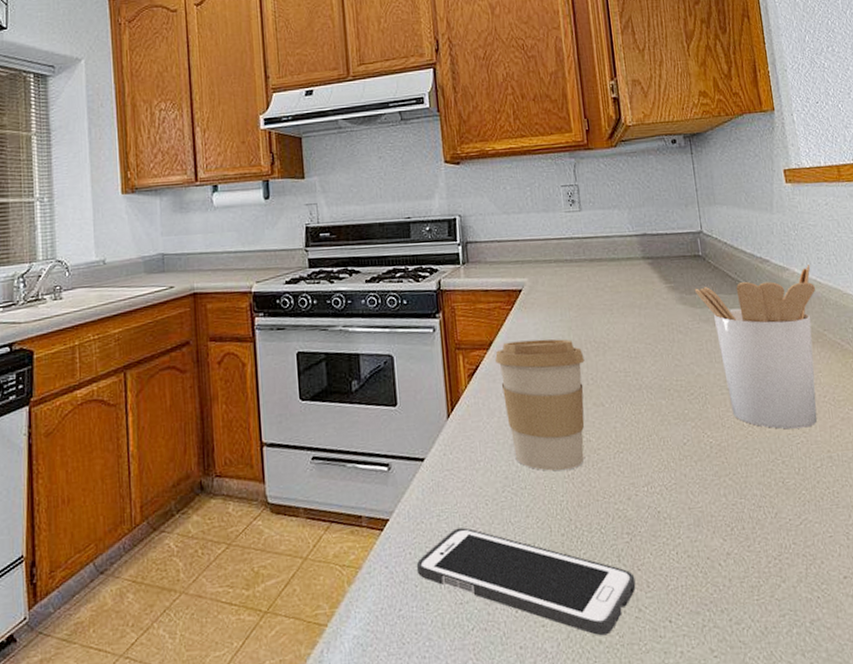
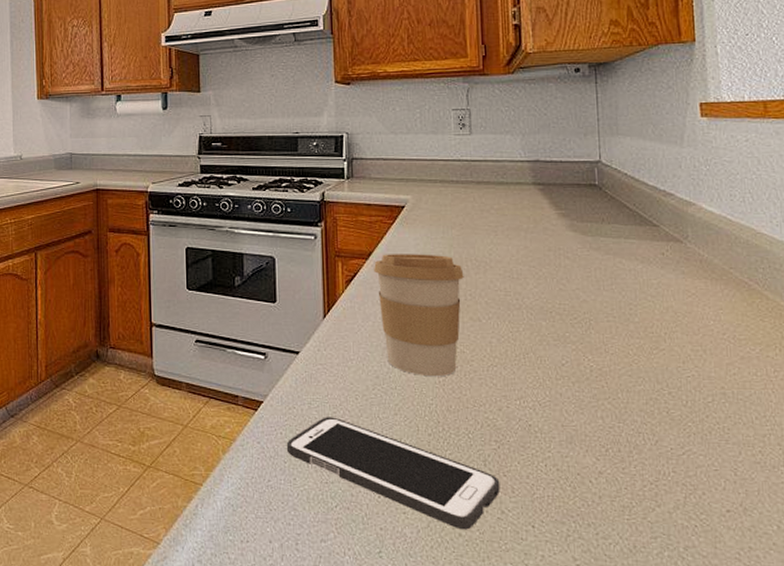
utensil holder: present [694,265,818,429] -> none [586,201,725,362]

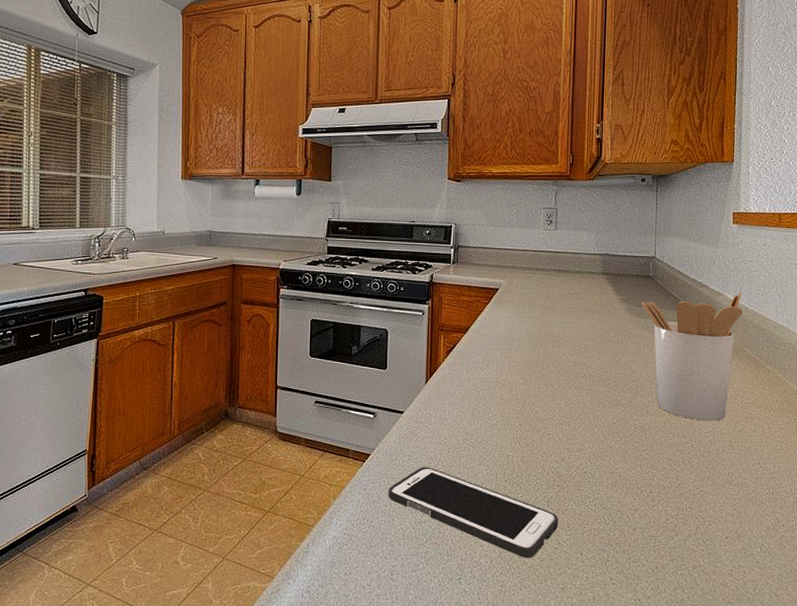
coffee cup: present [374,254,464,377] -> none [470,329,542,433]
utensil holder: none [586,201,725,362] -> present [641,293,743,421]

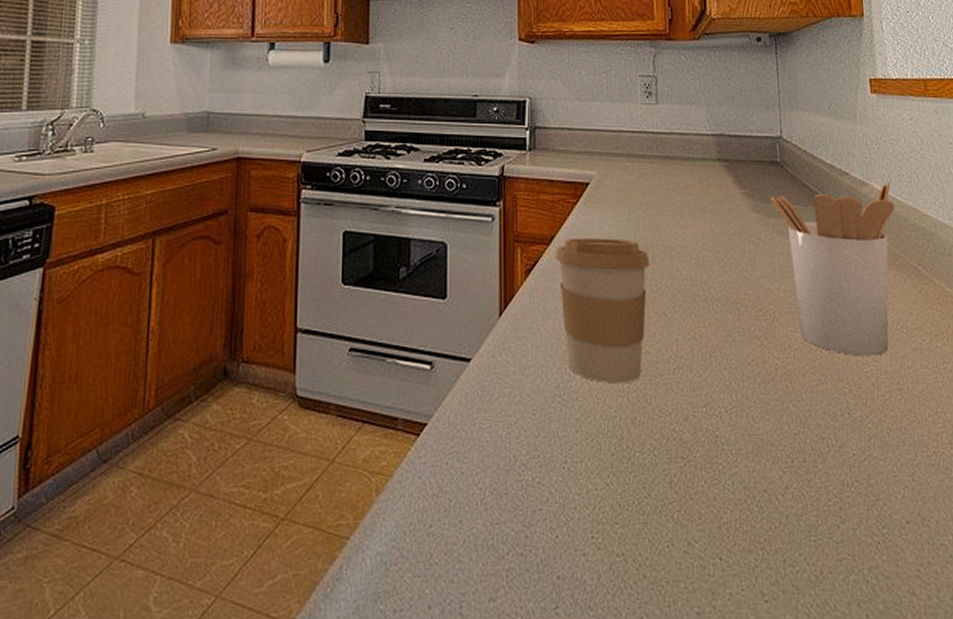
cell phone: present [388,467,559,558] -> none [452,438,687,570]
coffee cup: none [470,329,542,433] -> present [556,238,650,384]

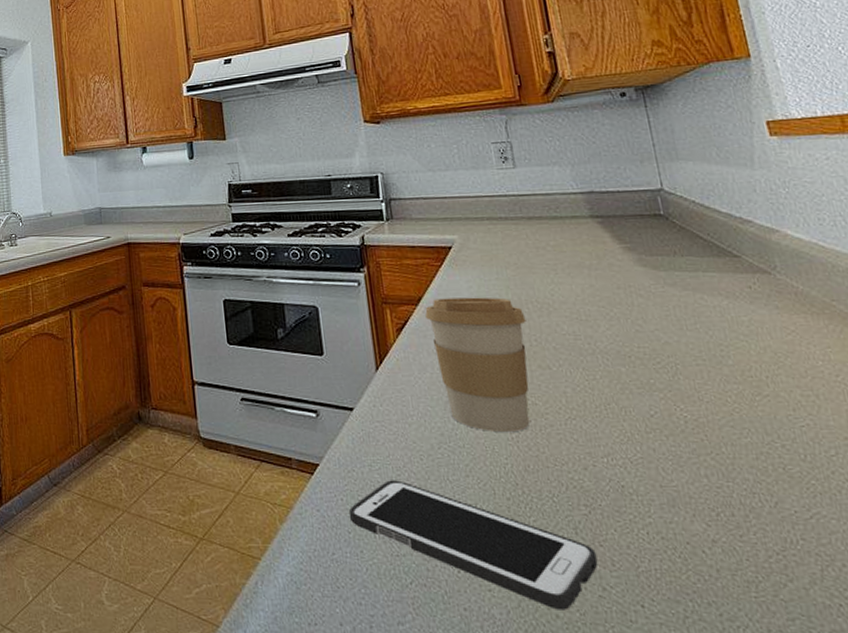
cell phone: none [452,438,687,570] -> present [348,480,599,610]
utensil holder: present [769,181,895,356] -> none [655,226,828,409]

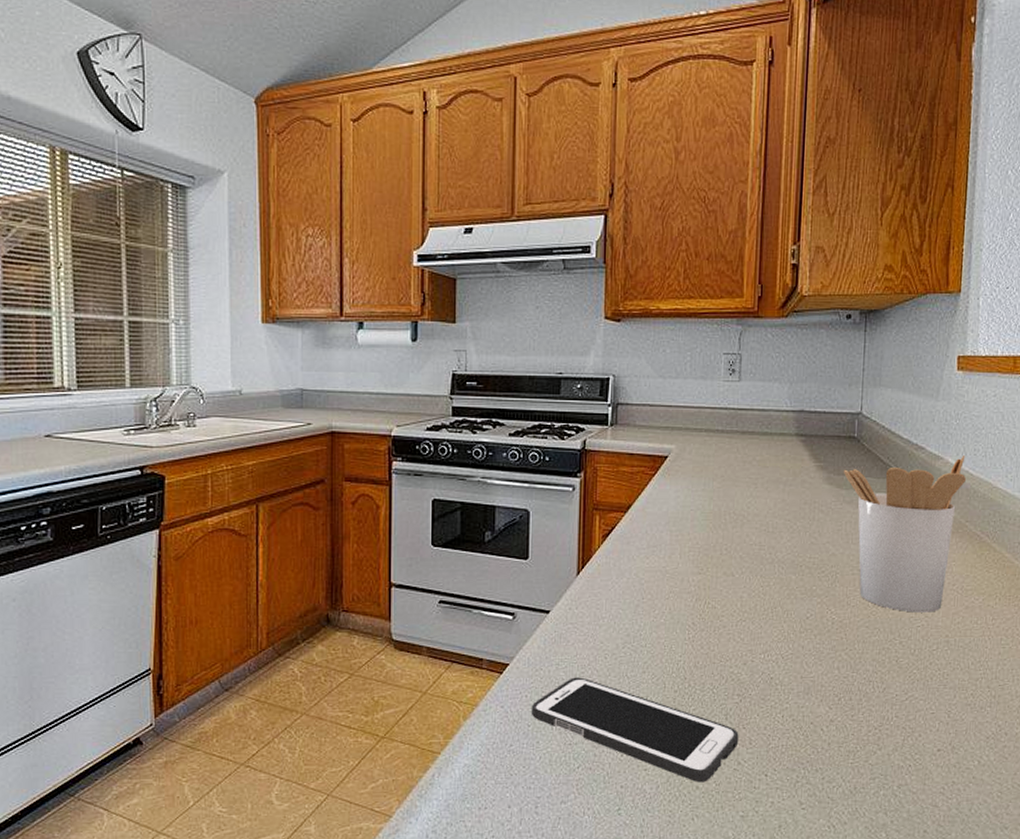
coffee cup: present [425,297,530,433] -> none [632,507,721,633]
utensil holder: none [655,226,828,409] -> present [843,455,967,613]

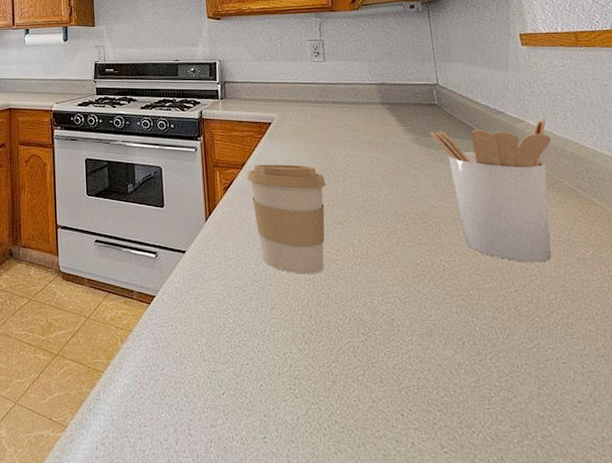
cell phone: present [531,677,739,783] -> none [177,310,370,417]
coffee cup: none [632,507,721,633] -> present [247,164,326,275]

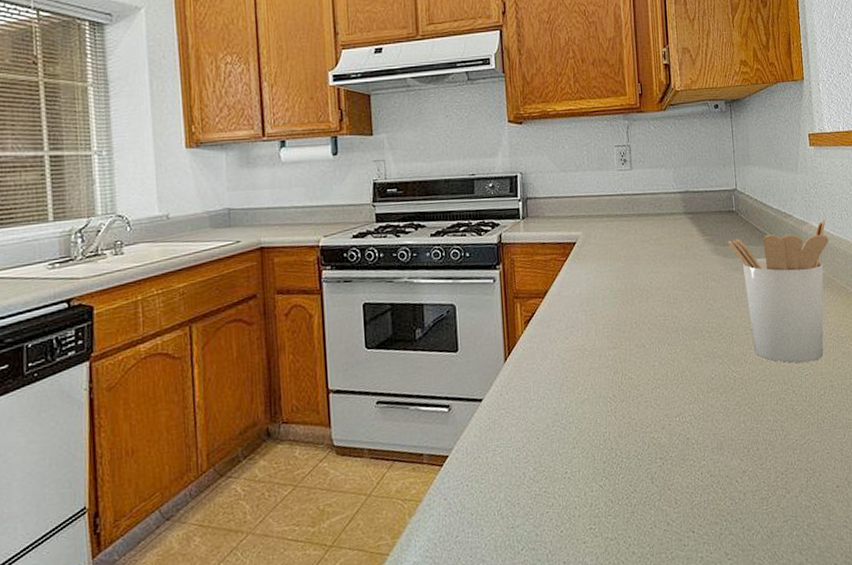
coffee cup: present [247,164,326,275] -> none [550,287,630,407]

